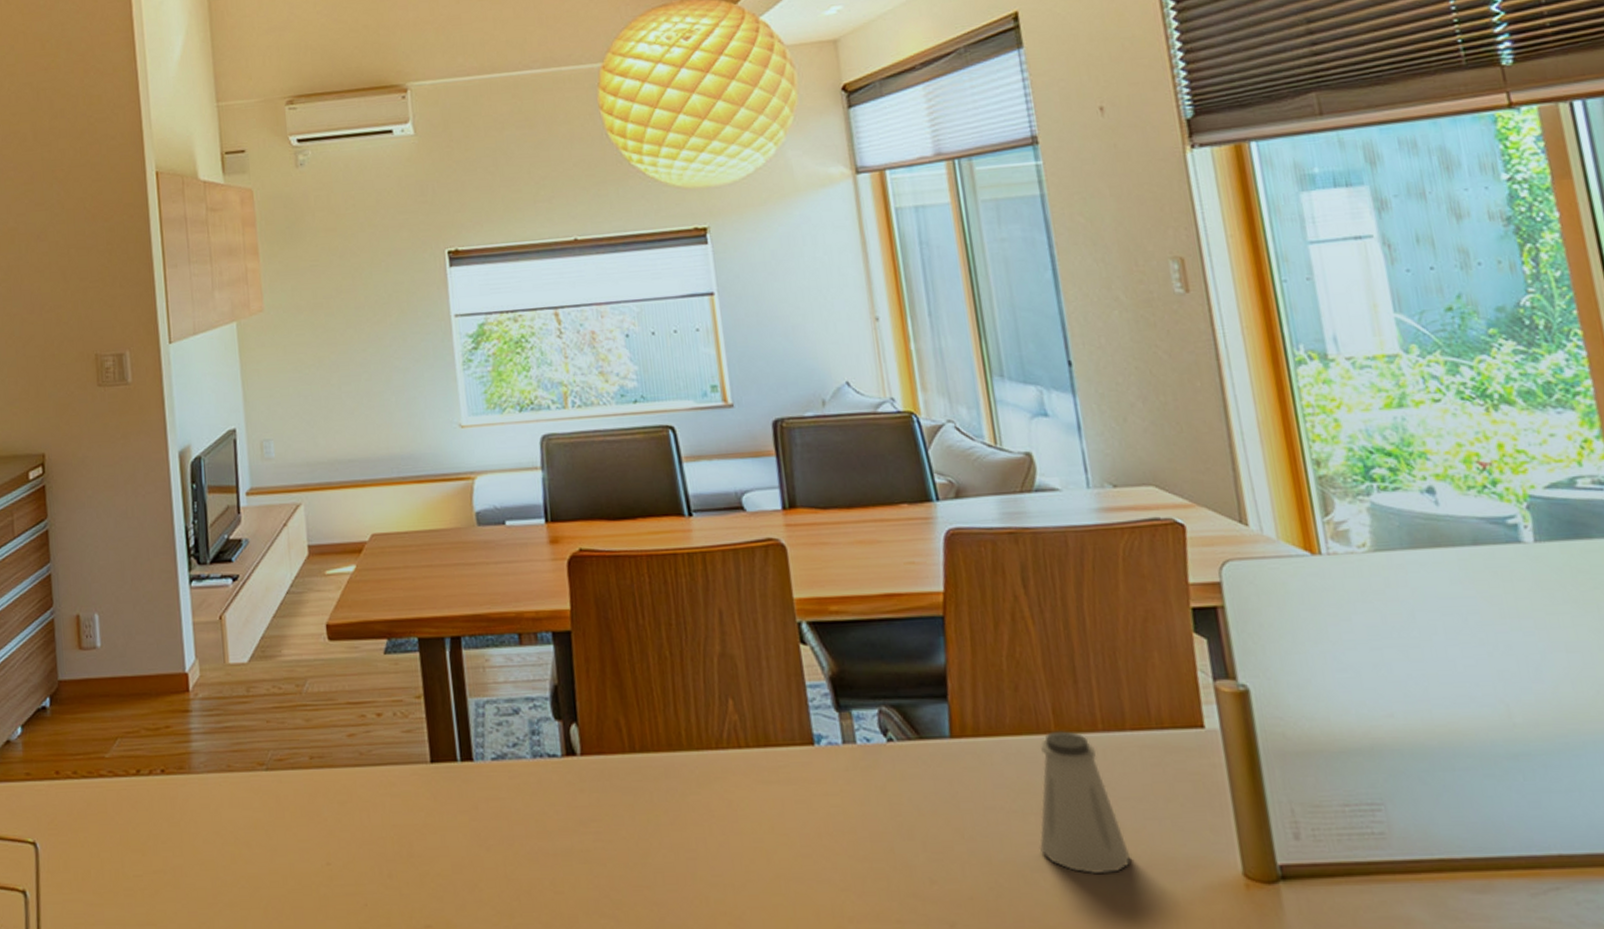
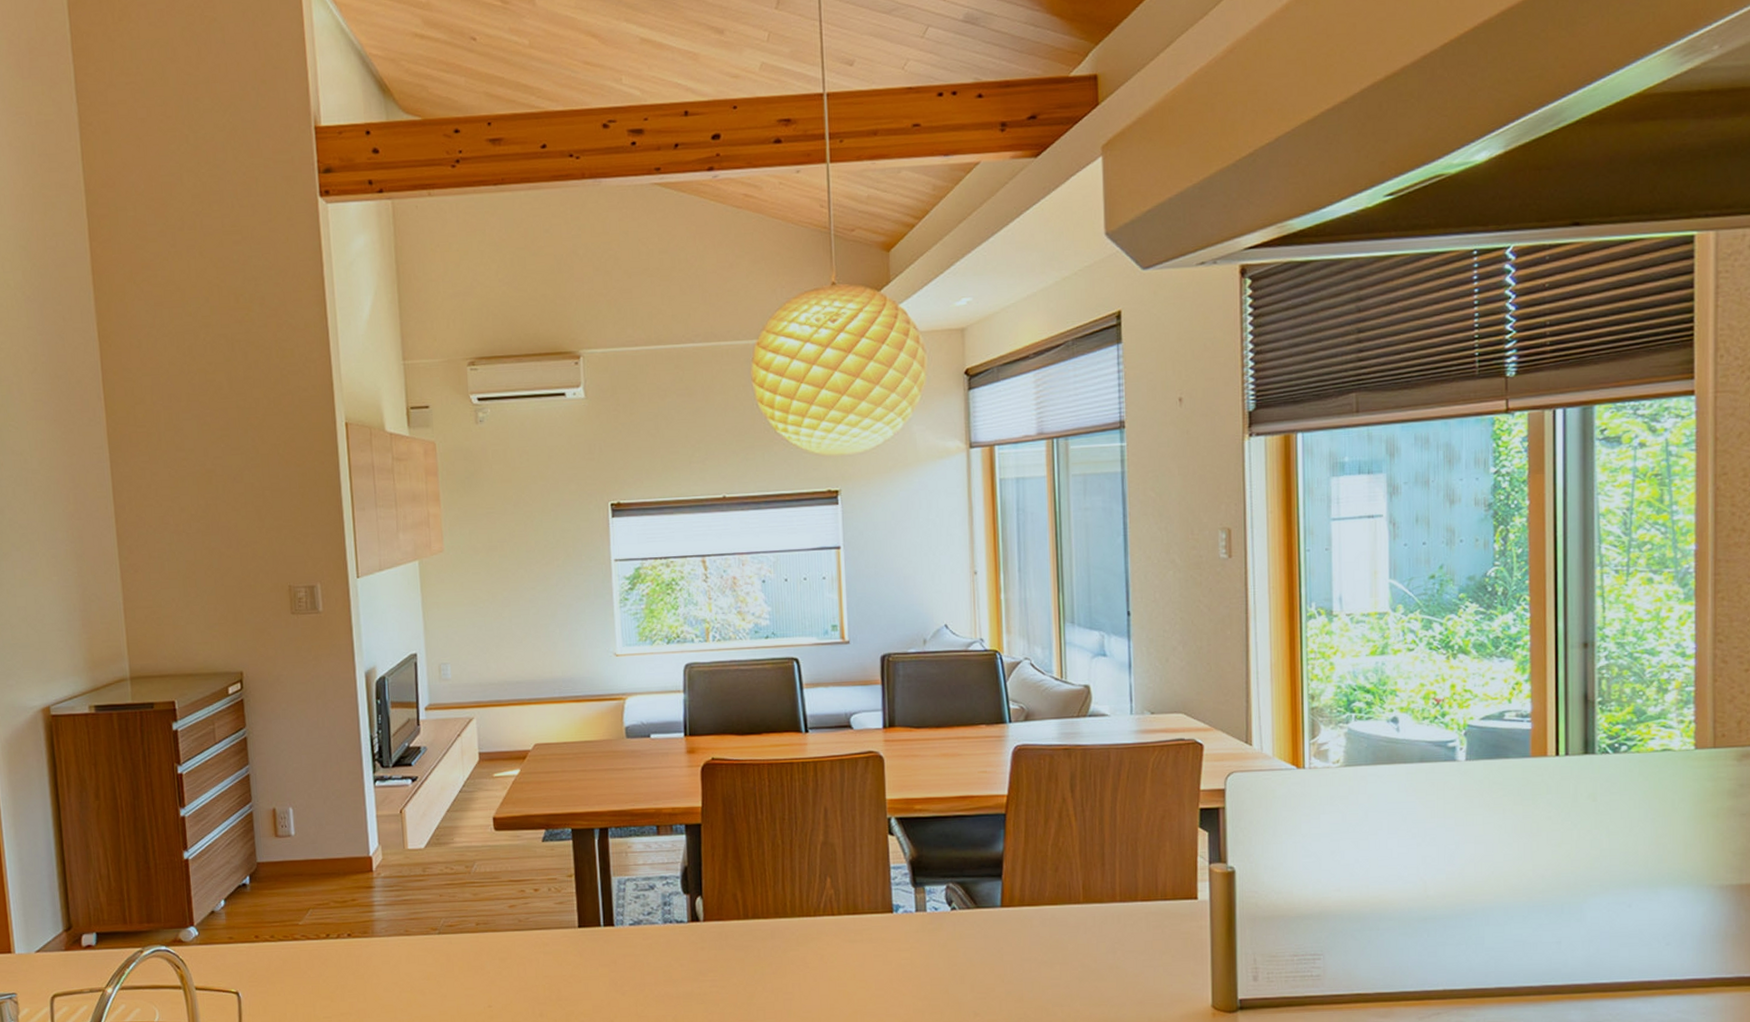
saltshaker: present [1040,731,1130,873] -> none [1061,902,1128,1007]

